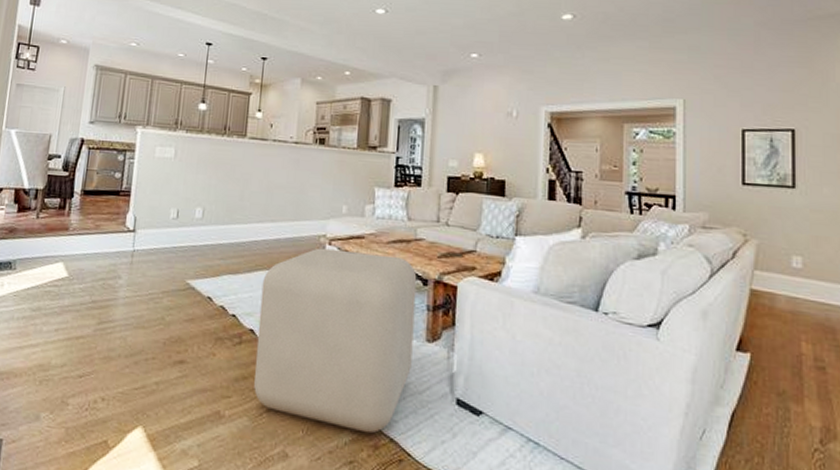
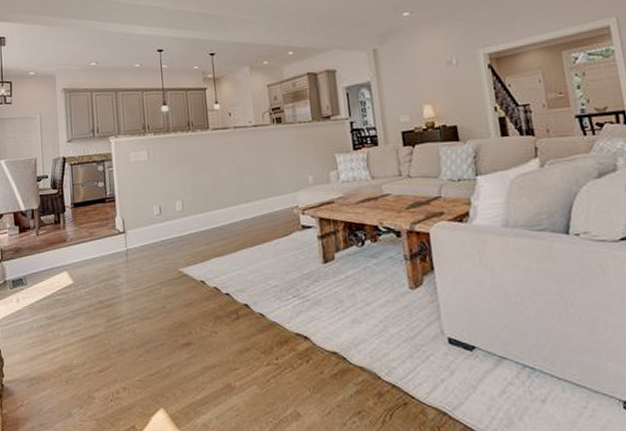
cube: present [254,247,417,434] -> none [247,215,400,383]

